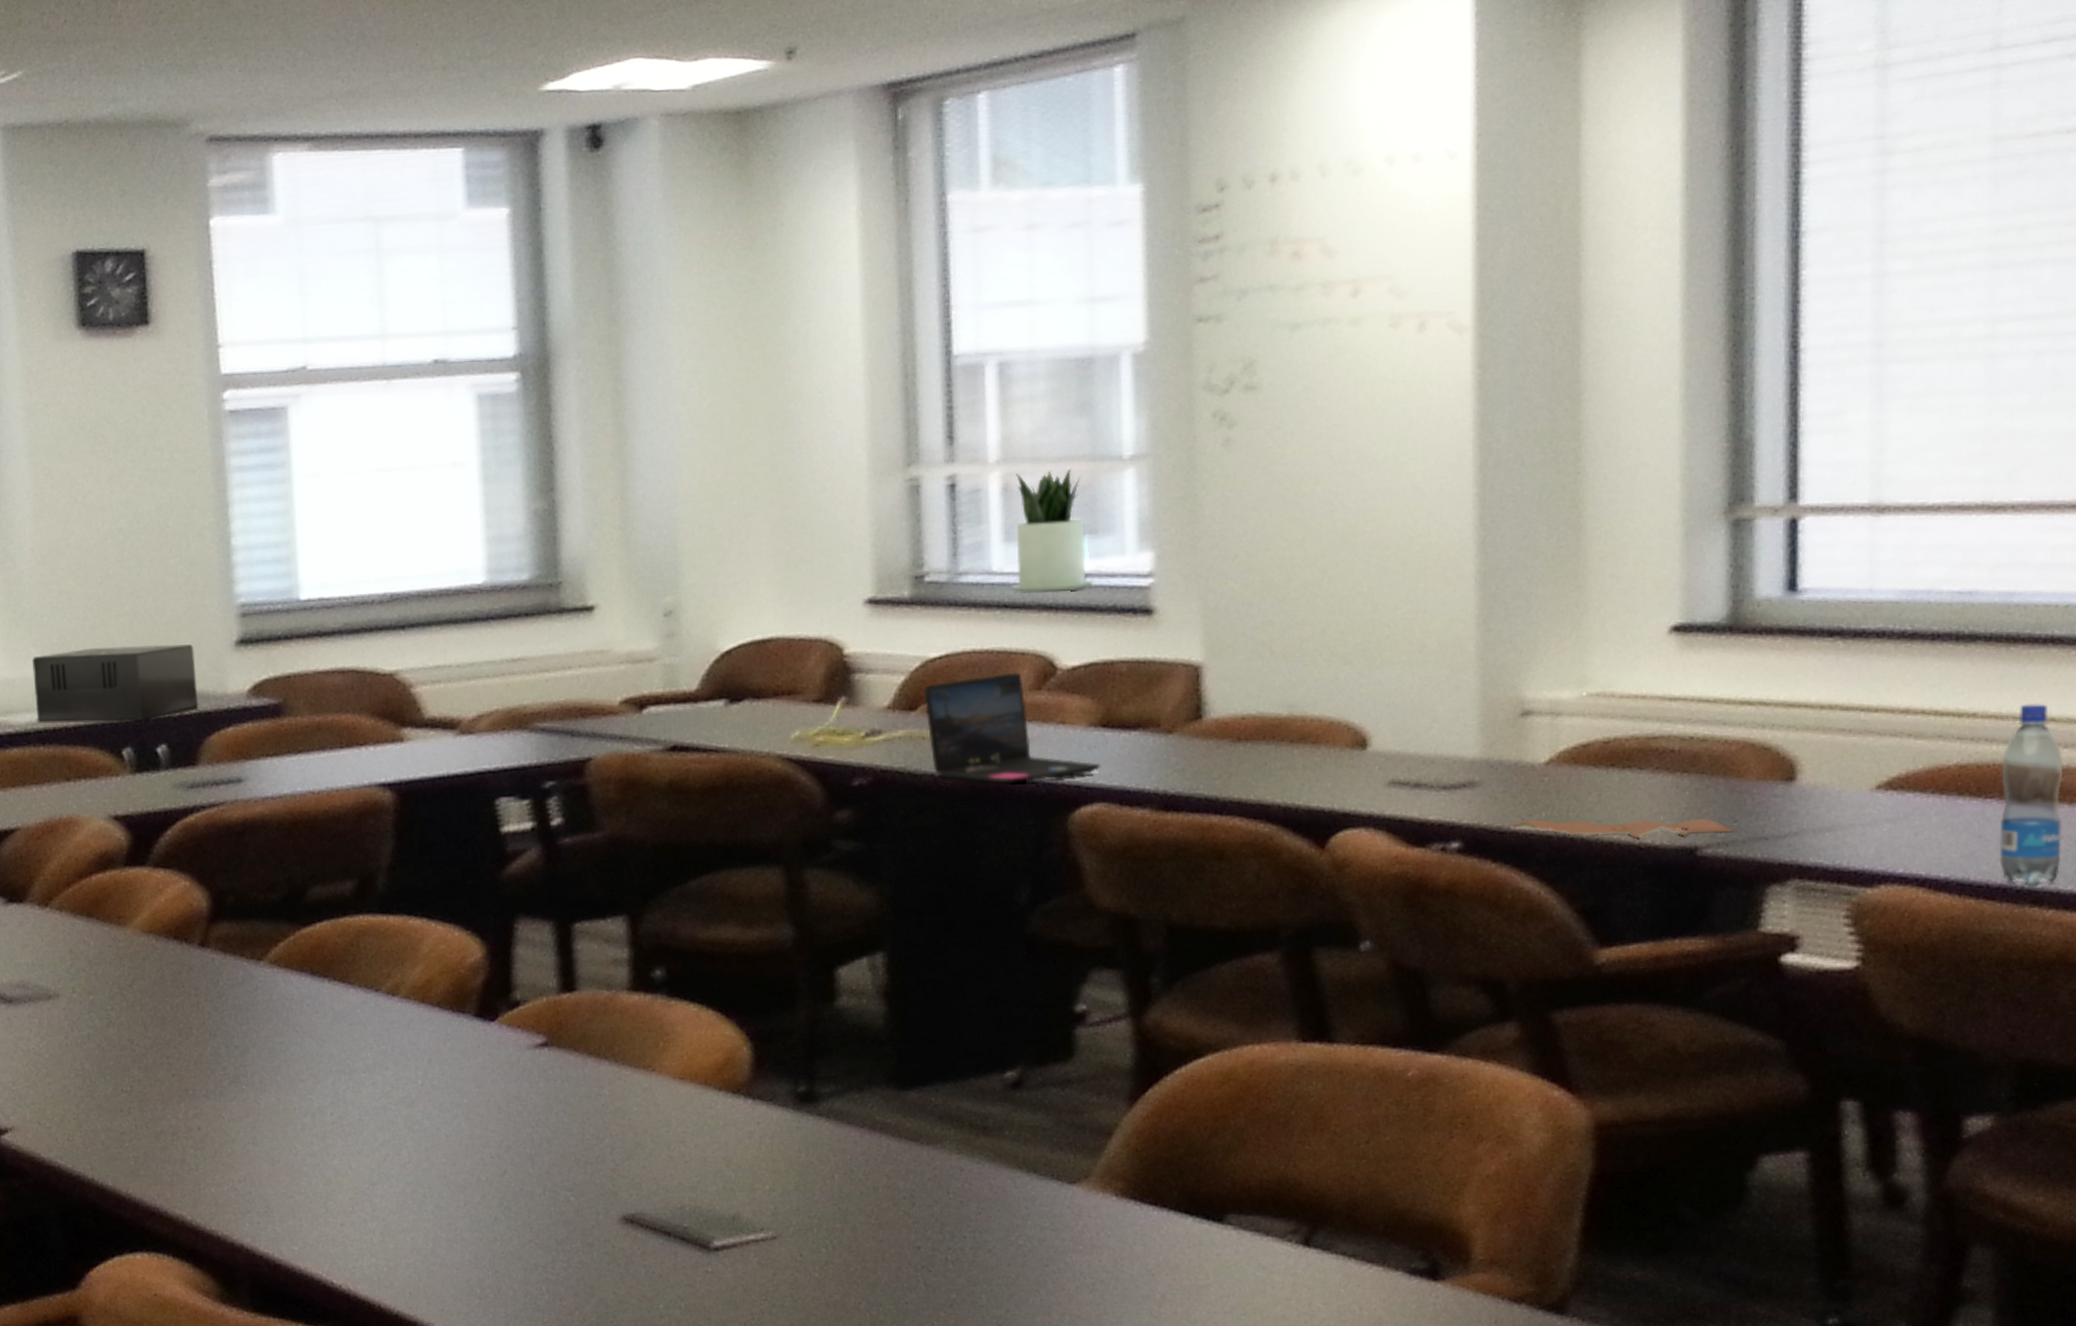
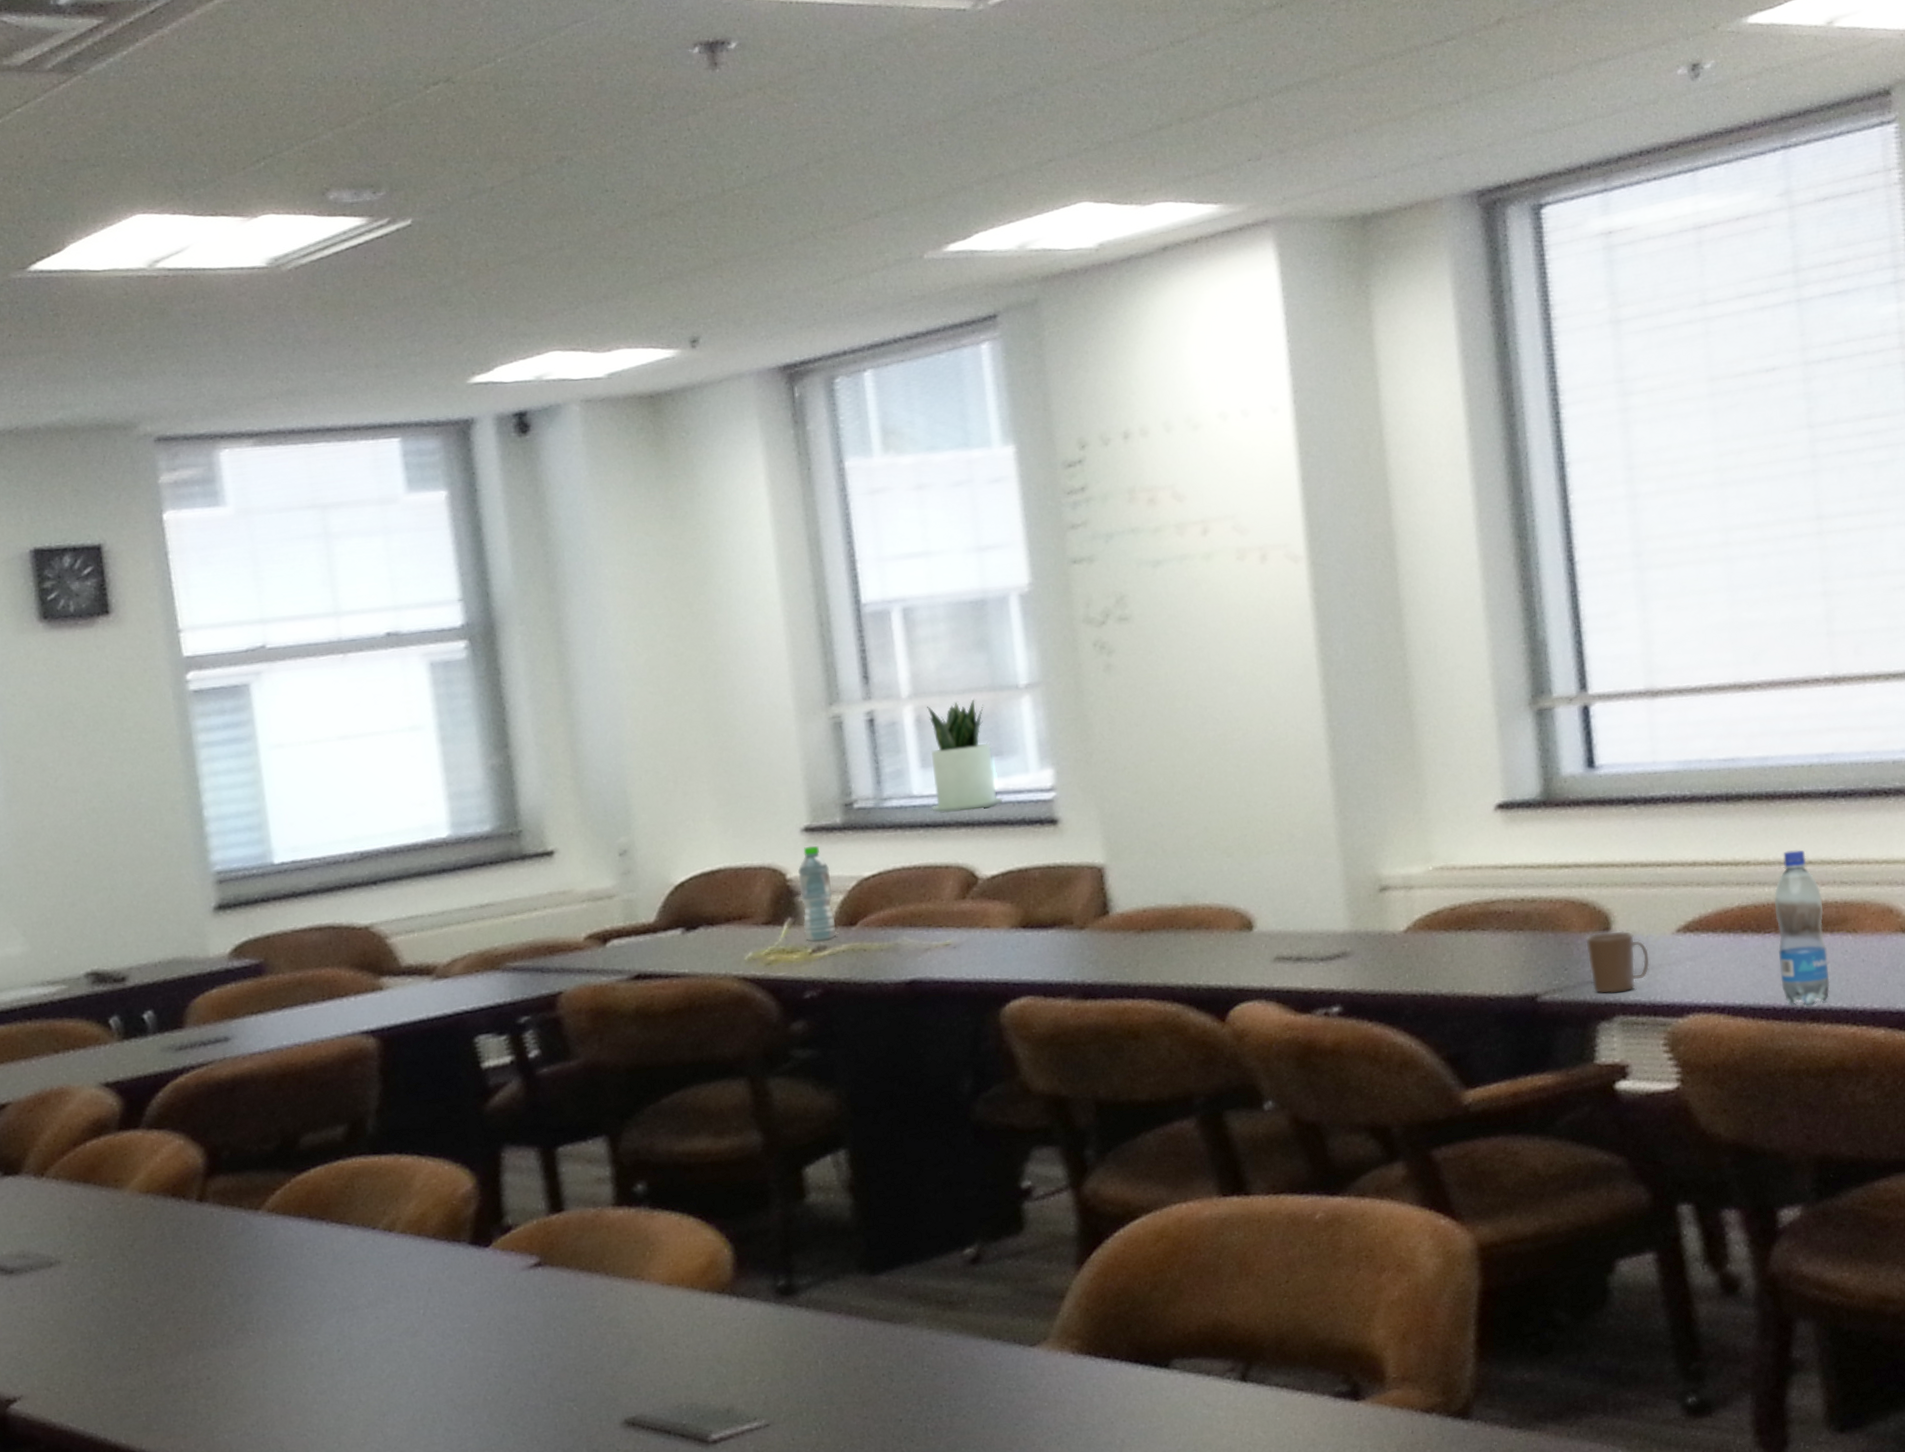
printer: present [33,644,199,724] -> none [14,913,182,1000]
water bottle: none [857,619,894,727] -> present [798,845,837,944]
laptop: present [924,672,1101,787] -> none [861,884,1025,990]
papers: present [1506,818,1733,838] -> none [1377,969,1565,992]
mug: none [1763,782,1839,853] -> present [1585,931,1650,994]

